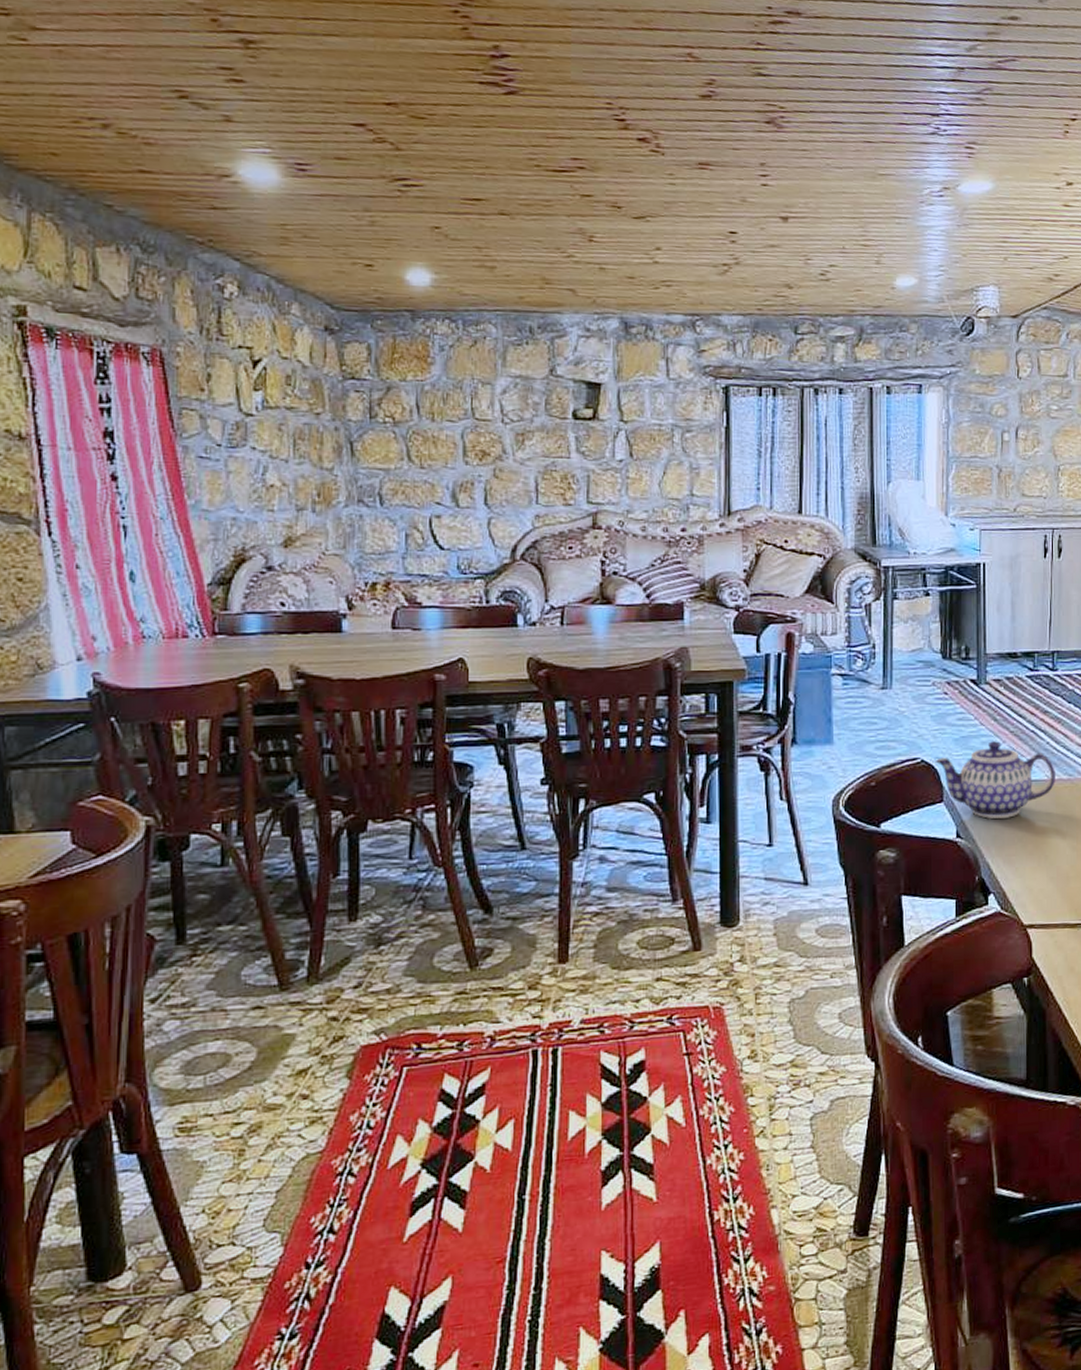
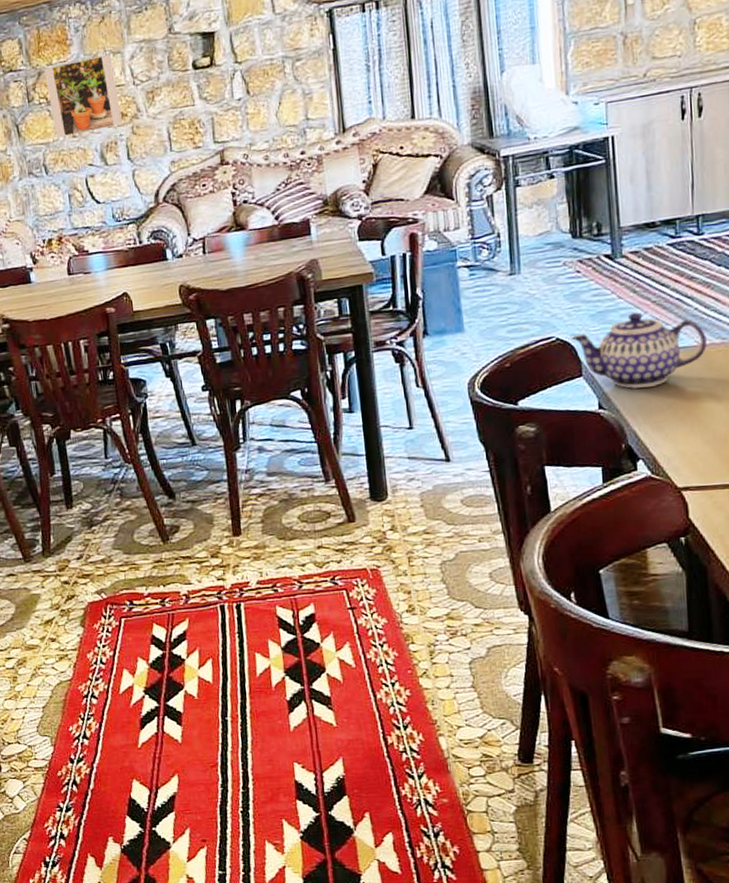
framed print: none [395,383,483,466] -> present [44,54,122,138]

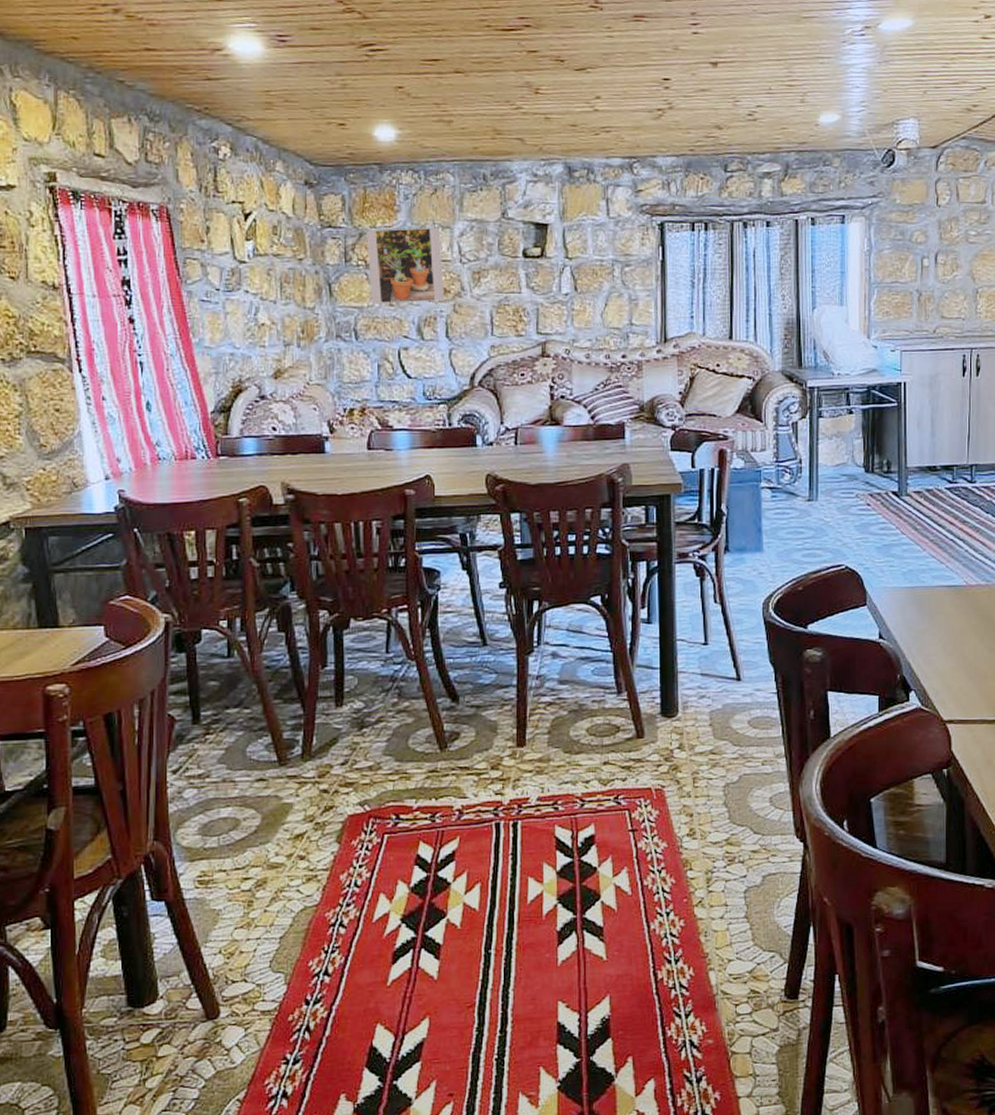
teapot: present [571,312,707,389] -> none [858,549,974,621]

